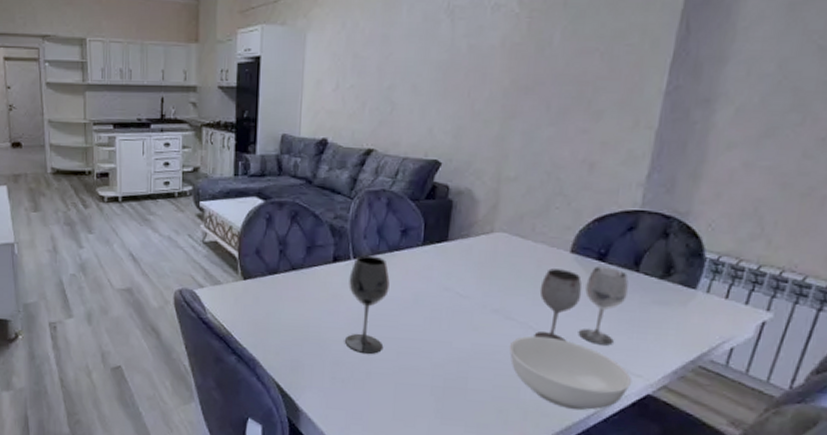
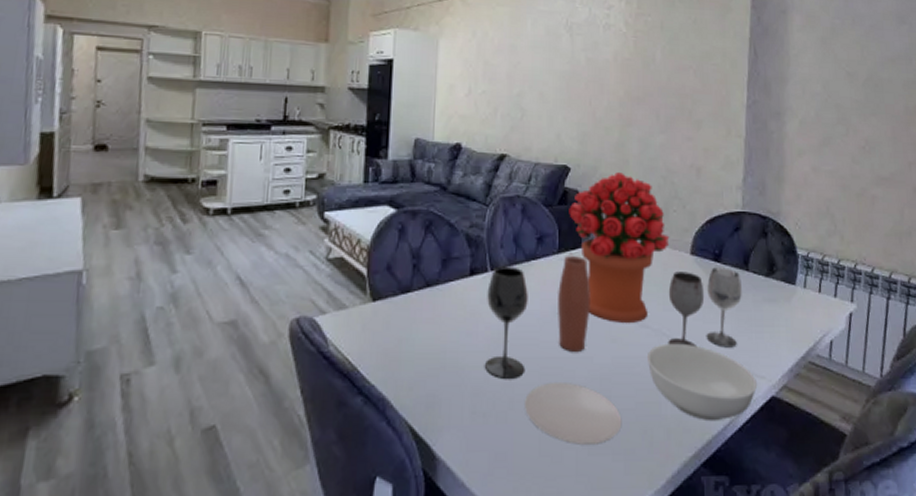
plate: none [381,360,478,417] -> present [525,383,622,445]
vase: none [417,249,455,336] -> present [556,256,590,352]
bouquet: none [436,167,548,314] -> present [569,172,670,323]

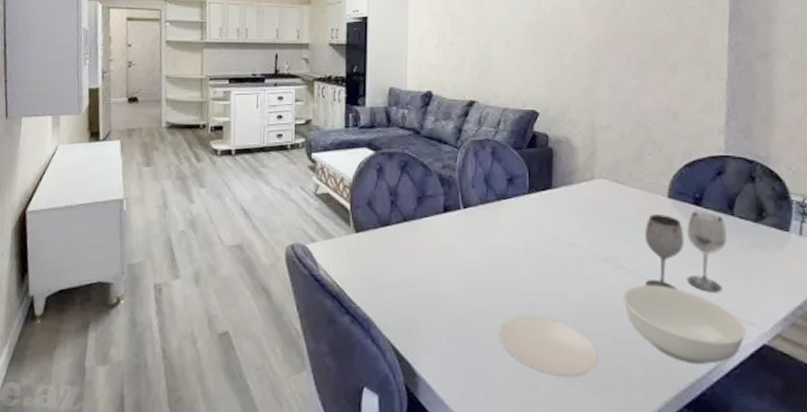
wineglass: present [484,266,528,379] -> none [459,204,500,309]
vase: present [556,256,590,352] -> none [528,196,563,288]
bouquet: present [569,172,670,323] -> none [538,117,645,263]

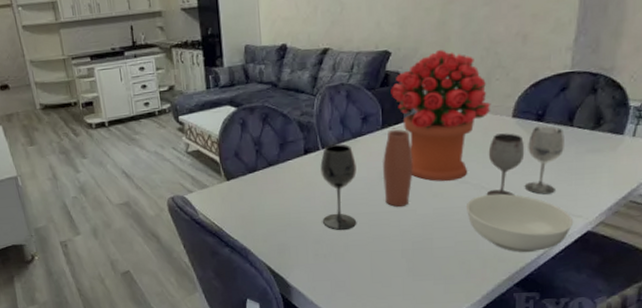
wineglass: none [459,204,500,309] -> present [320,144,357,230]
plate: present [499,315,598,377] -> none [358,230,443,274]
vase: none [528,196,563,288] -> present [382,129,413,207]
bouquet: none [538,117,645,263] -> present [391,50,491,181]

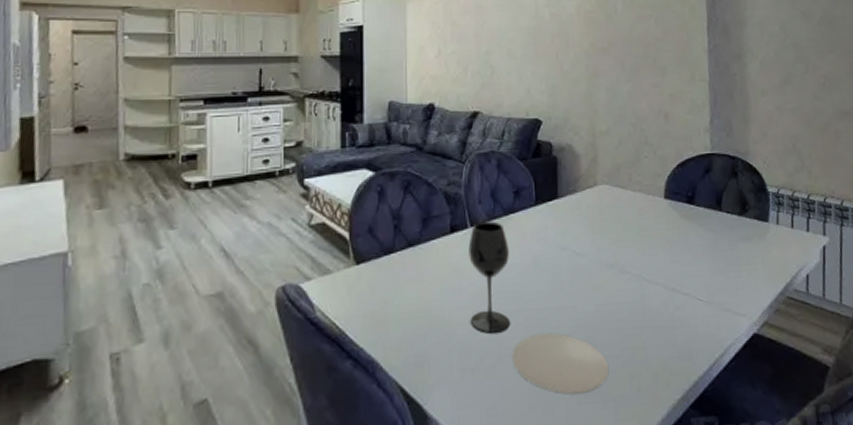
plate: none [358,230,443,274] -> present [512,333,609,395]
vase: present [382,129,413,207] -> none [538,207,571,302]
bouquet: present [391,50,491,181] -> none [543,122,643,270]
bowl: present [467,193,574,253] -> none [629,286,739,363]
wineglass: present [486,126,565,196] -> none [645,209,718,290]

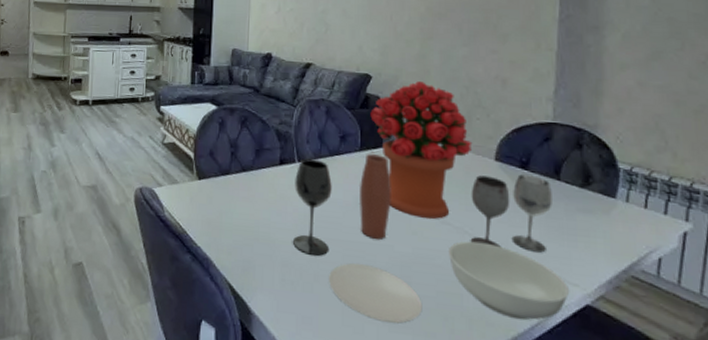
vase: none [538,207,571,302] -> present [358,154,391,239]
bouquet: none [543,122,643,270] -> present [370,81,473,219]
bowl: none [629,286,739,363] -> present [449,241,570,320]
wineglass: none [645,209,718,290] -> present [470,174,552,253]

